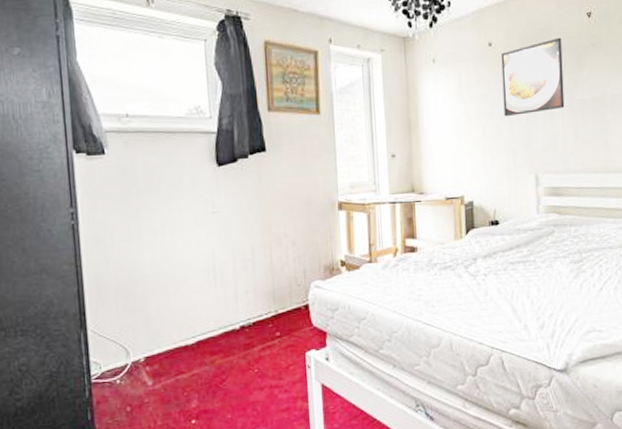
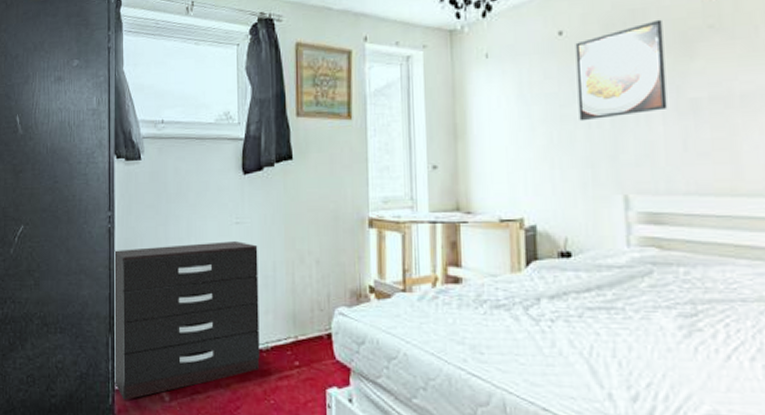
dresser: none [79,229,243,391] -> present [113,241,260,400]

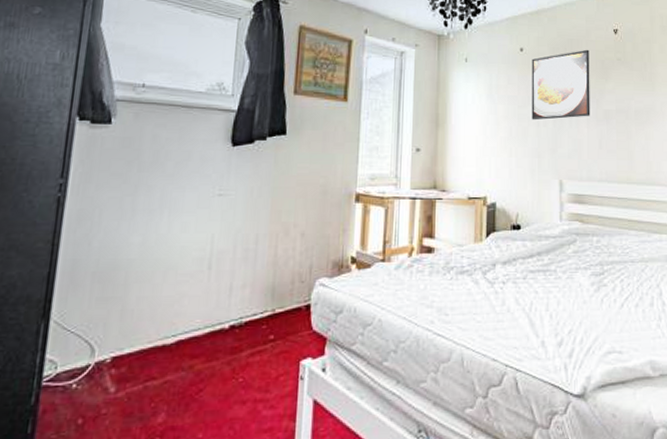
dresser: present [113,241,260,400] -> none [40,214,241,398]

